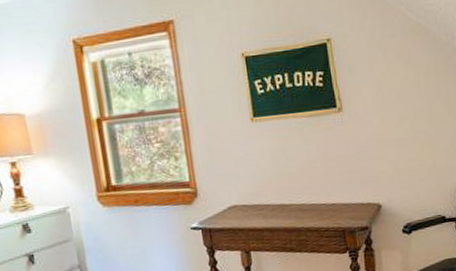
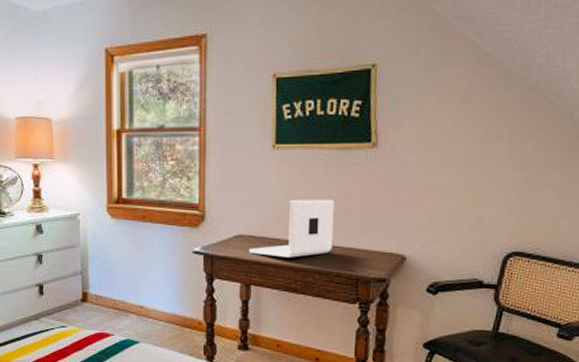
laptop: none [243,162,319,222] -> present [248,200,335,258]

